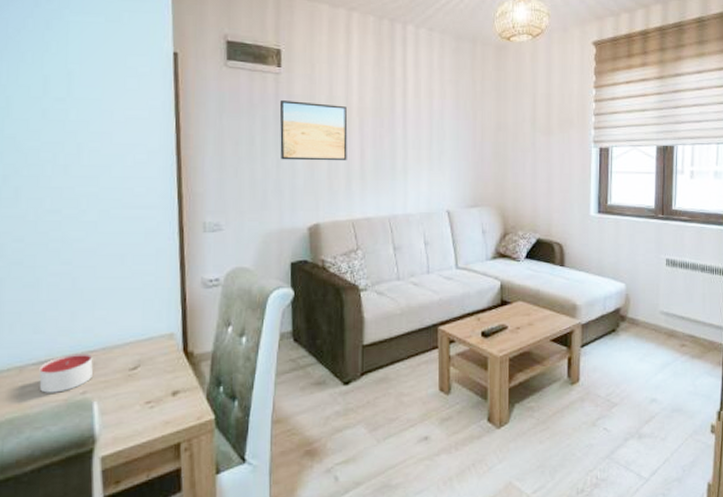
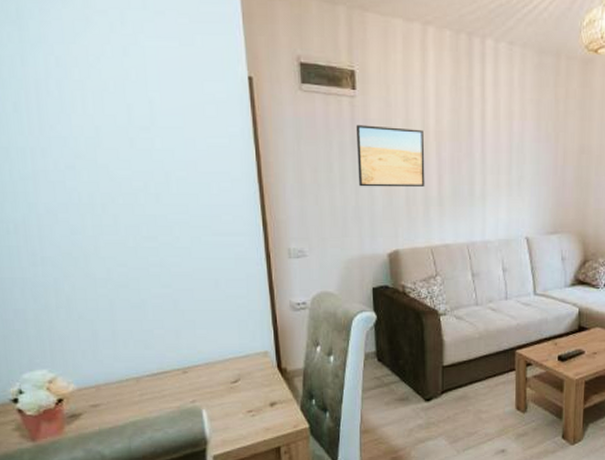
candle: present [39,353,93,393] -> none [153,367,199,401]

